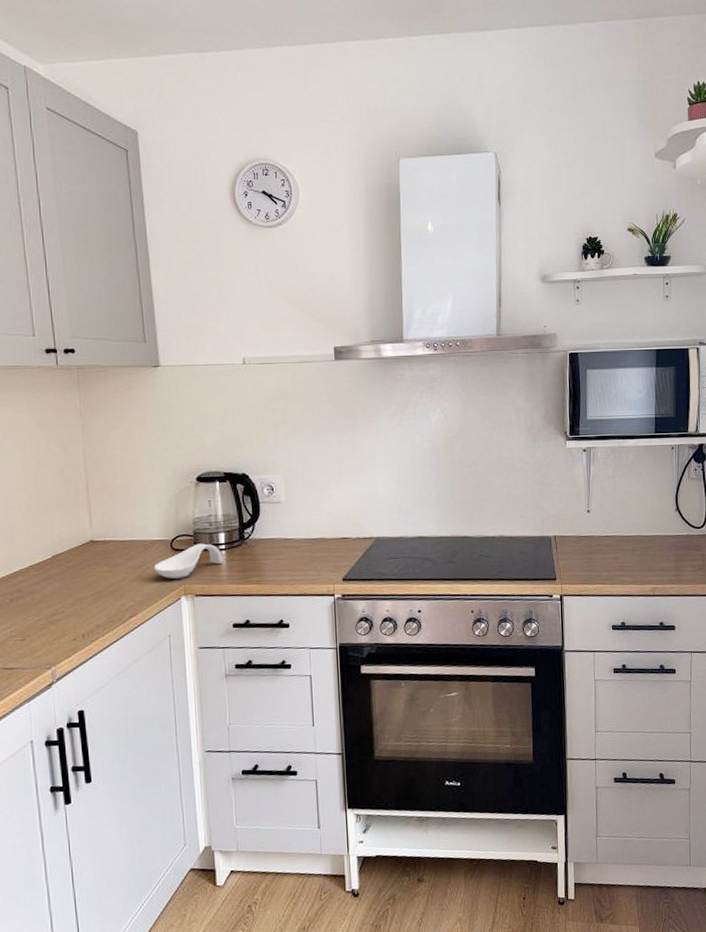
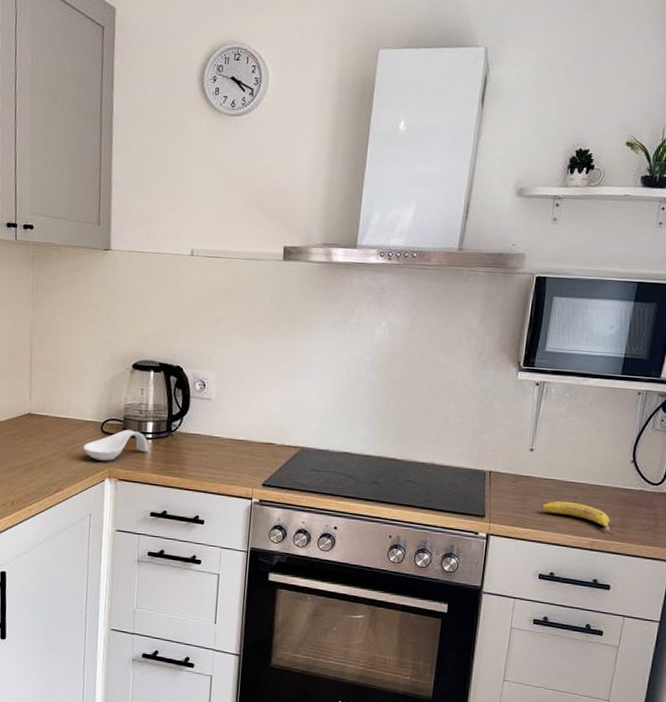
fruit: none [605,554,672,578] -> present [542,501,615,533]

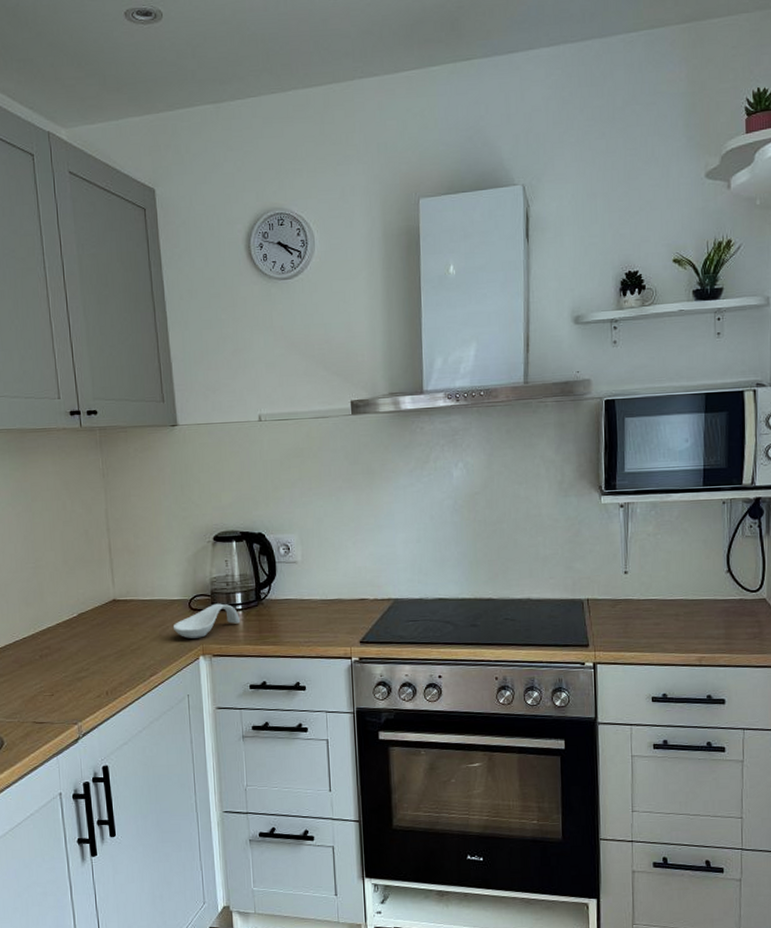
fruit: present [542,501,615,533] -> none [644,619,722,646]

